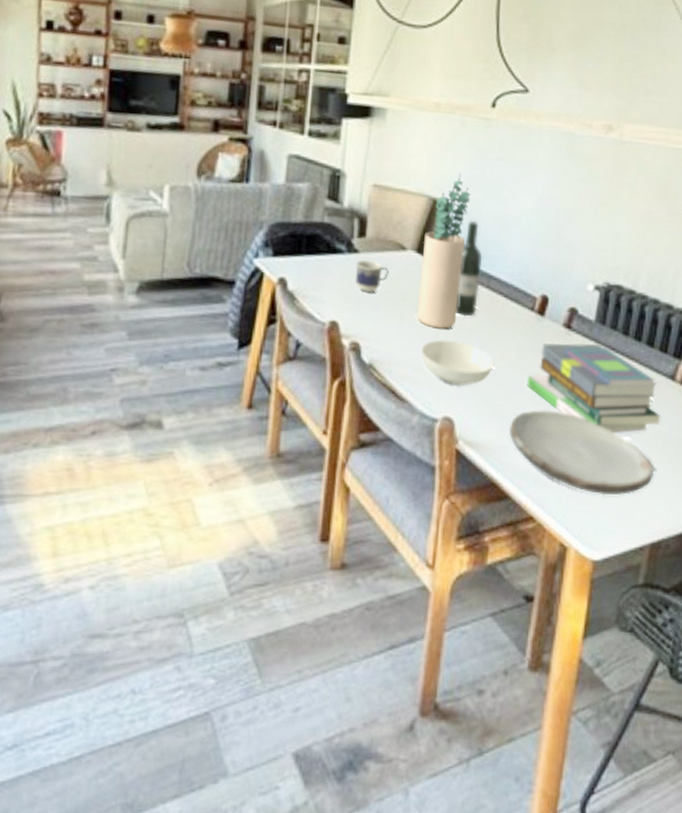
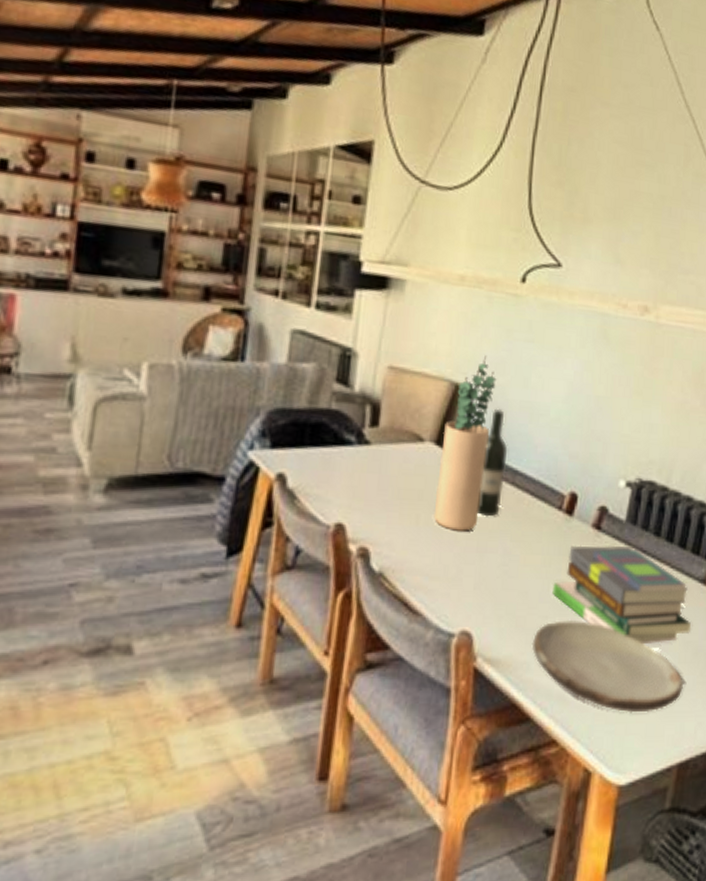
cup: present [355,260,389,293] -> none [366,453,404,490]
bowl: present [421,340,495,385] -> none [437,543,519,595]

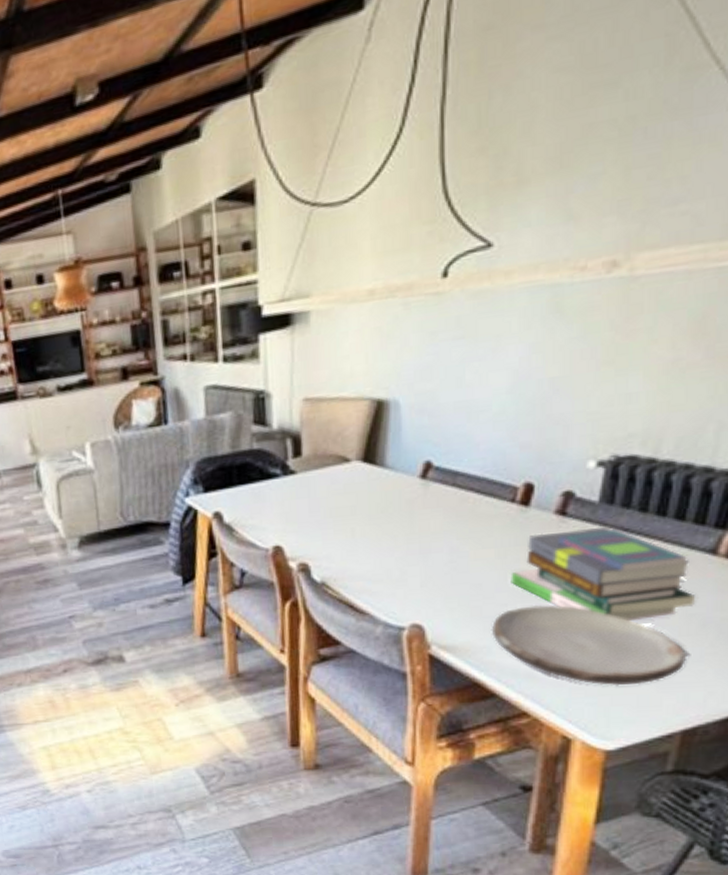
vase: present [433,355,497,533] -> none [368,365,424,539]
wine bottle: present [477,408,508,517] -> none [416,414,445,521]

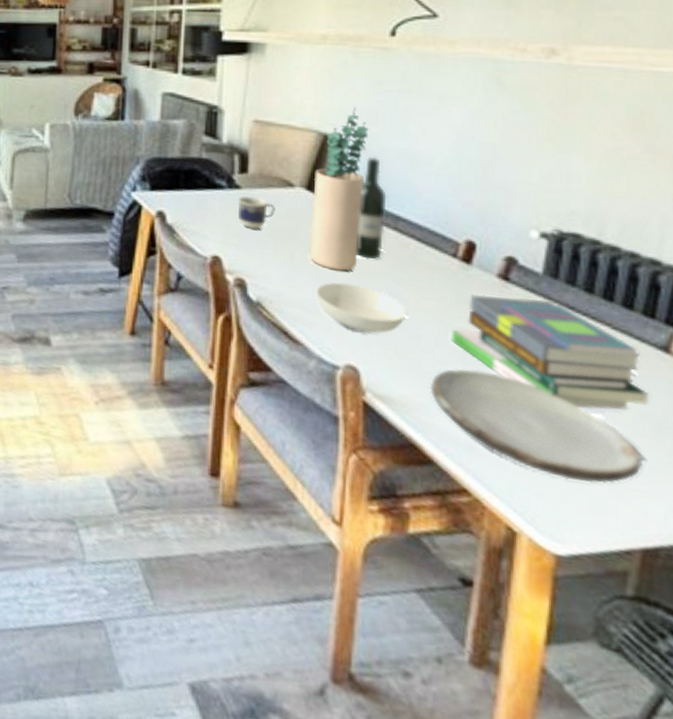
cup: none [294,479,333,513] -> present [237,196,275,229]
vase: none [368,365,424,539] -> present [309,107,369,272]
bowl: none [378,547,469,592] -> present [316,282,408,333]
wine bottle: none [416,414,445,521] -> present [356,156,387,260]

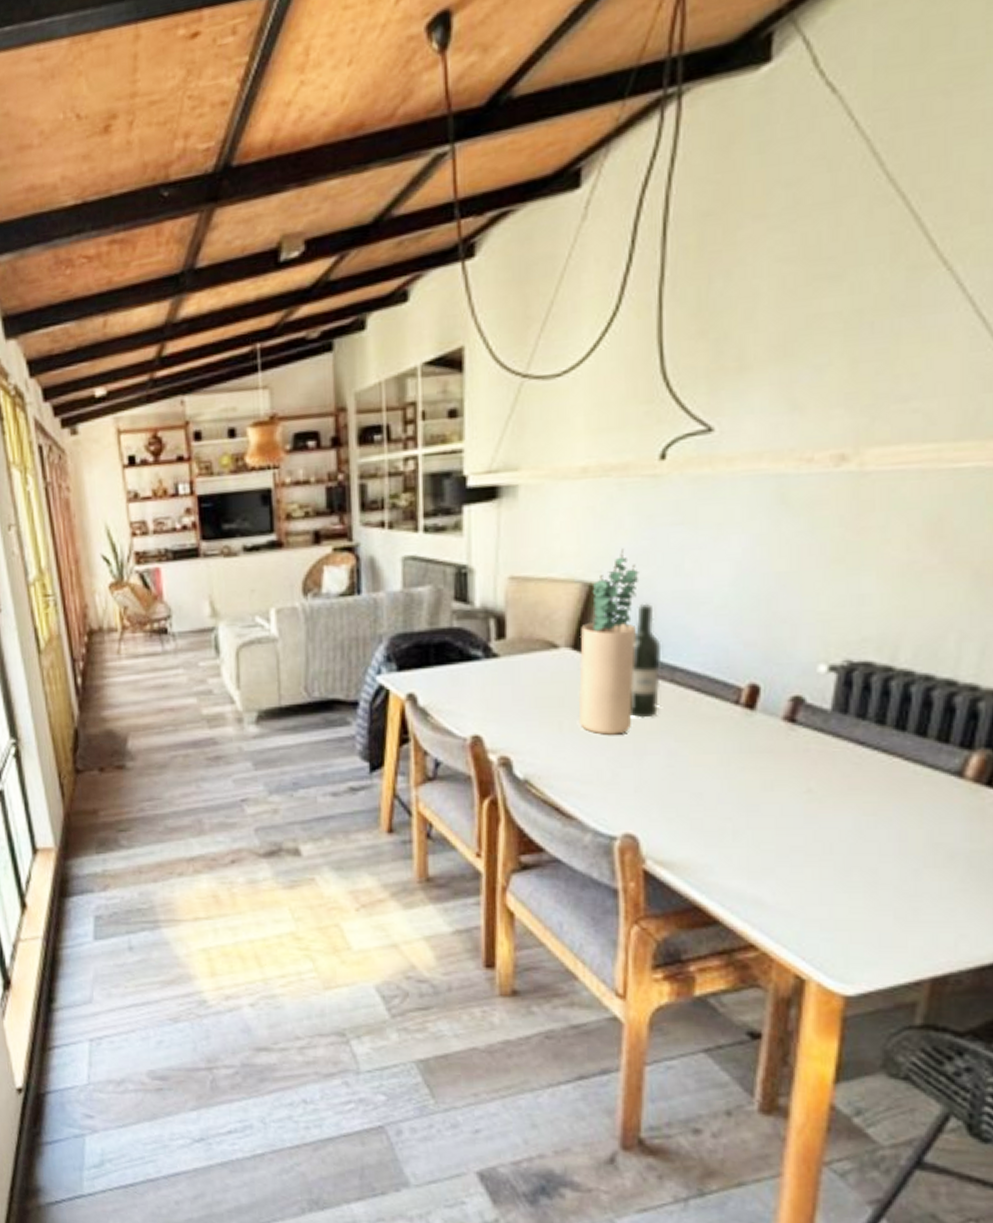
cup: present [237,196,275,229] -> none [496,665,539,701]
bowl: present [316,282,408,333] -> none [588,747,689,798]
plate: present [429,368,642,484] -> none [713,822,933,921]
books: present [451,294,648,411] -> none [735,739,940,847]

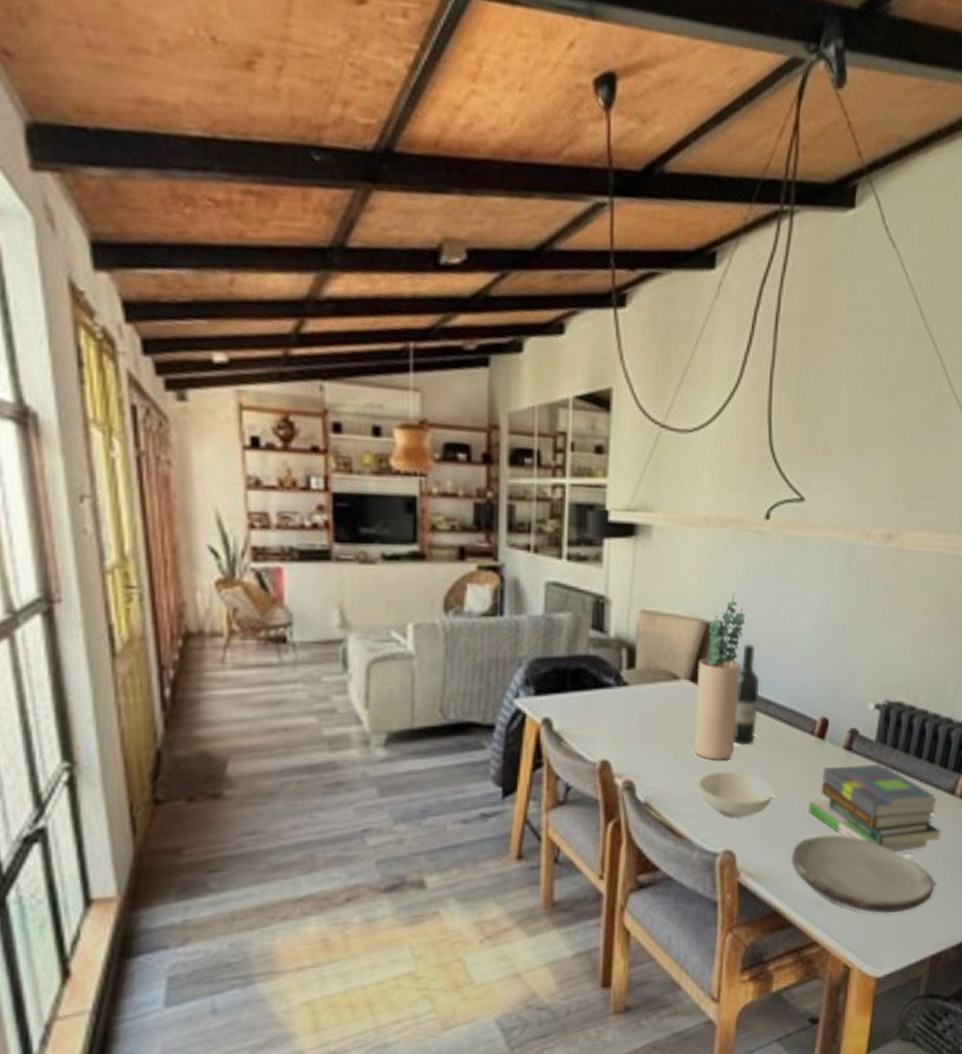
bowl: none [588,747,689,798] -> present [698,771,775,817]
plate: none [713,822,933,921] -> present [790,835,934,914]
books: none [735,739,940,847] -> present [808,765,940,853]

